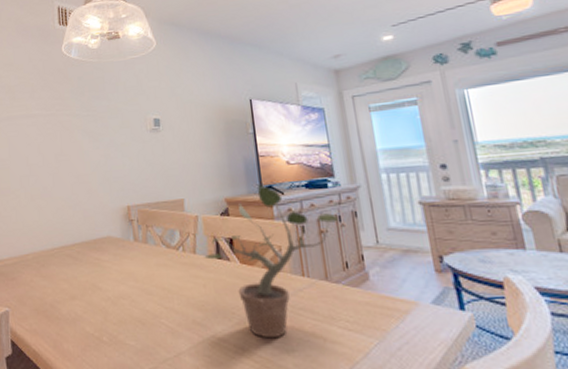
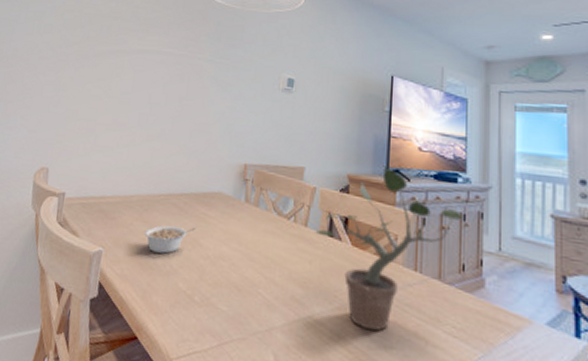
legume: none [45,274,92,303] -> present [144,225,195,254]

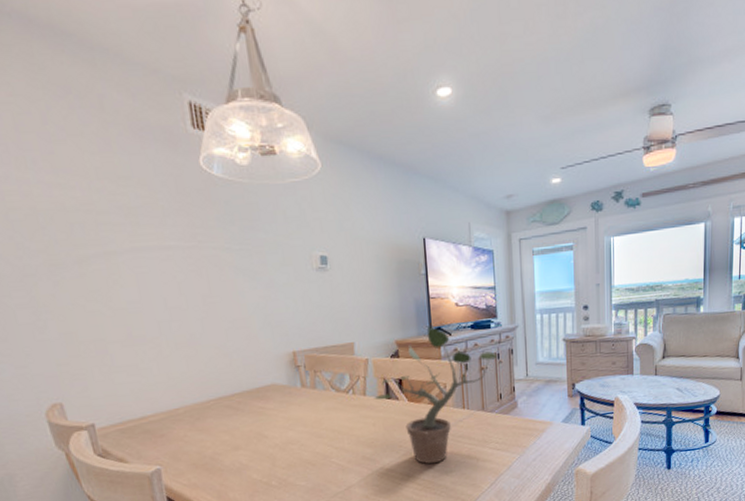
legume: present [144,225,195,254] -> none [202,423,256,456]

